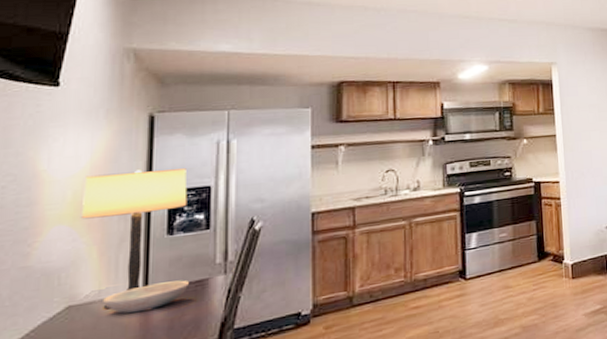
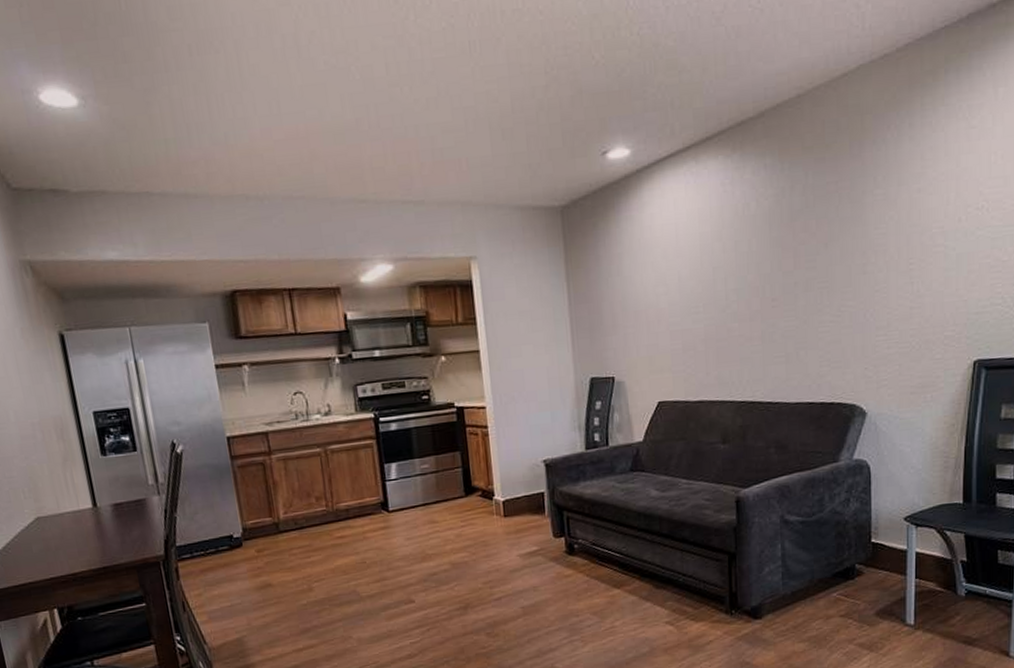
table lamp: present [80,168,187,310] -> none [20,389,112,522]
dish: present [103,280,189,314] -> none [63,499,130,527]

